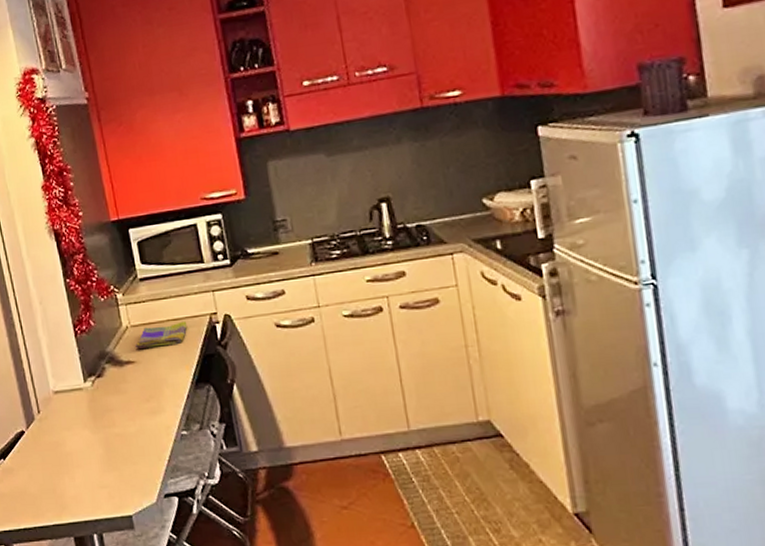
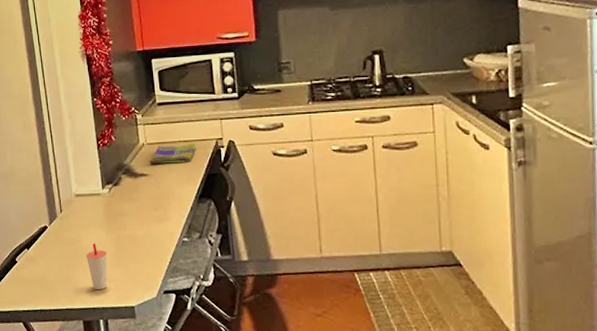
cup: none [71,445,99,499] -> present [85,243,107,289]

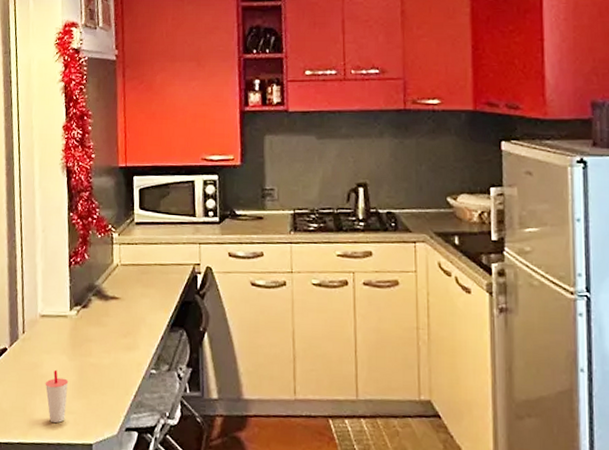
dish towel: present [149,143,195,164] -> none [122,267,171,288]

